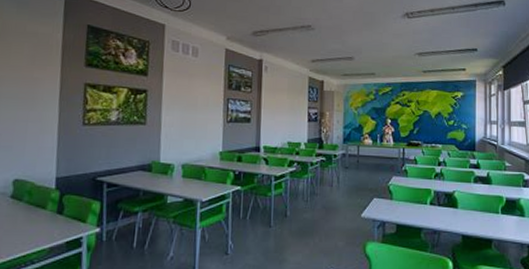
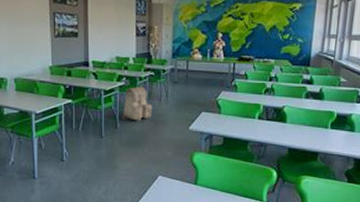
backpack: none [291,171,323,209] -> present [121,86,152,121]

